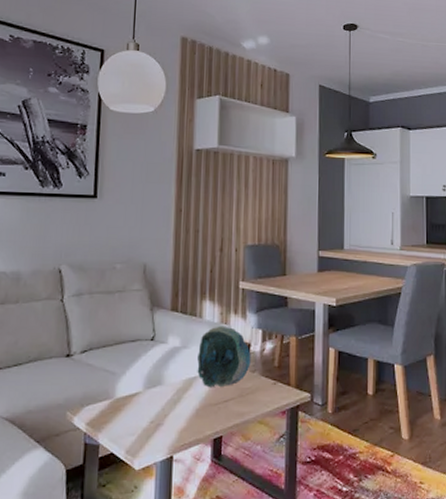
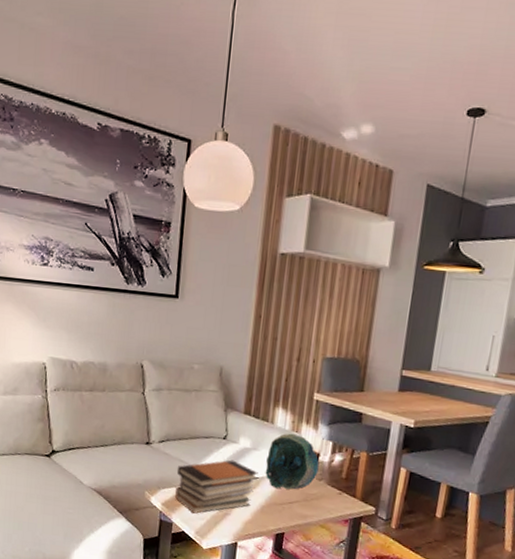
book stack: none [101,362,190,429] -> present [175,460,258,514]

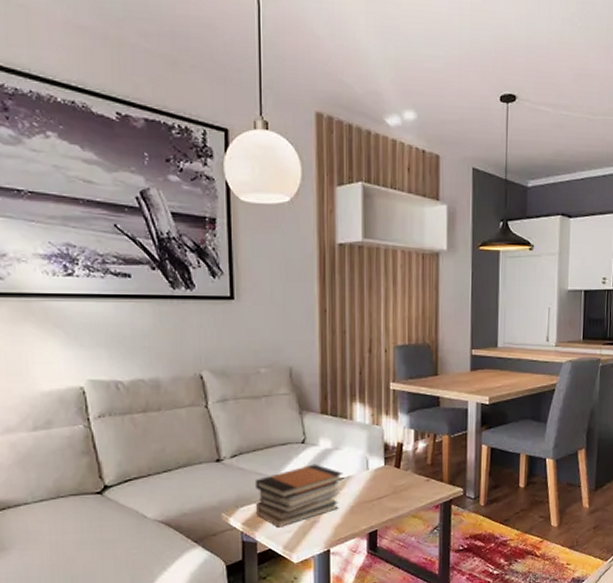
decorative bowl: present [265,433,319,490] -> none [350,427,404,486]

